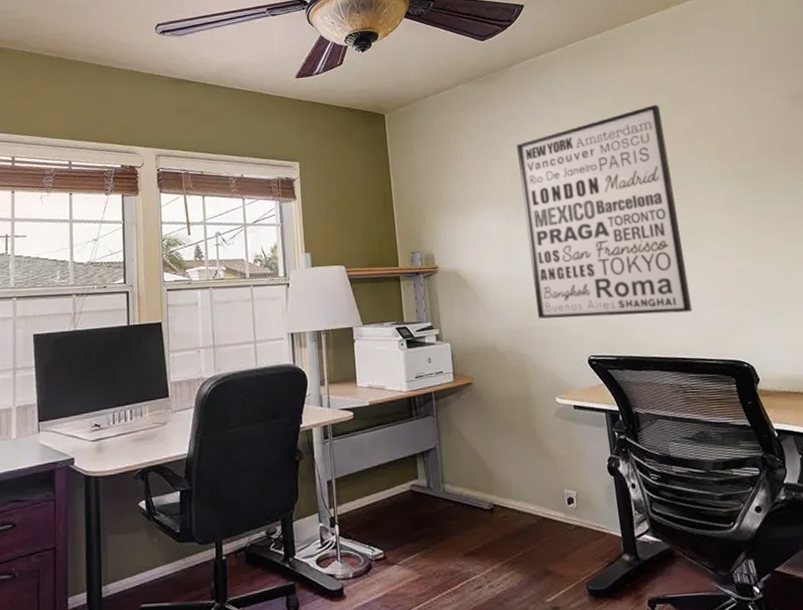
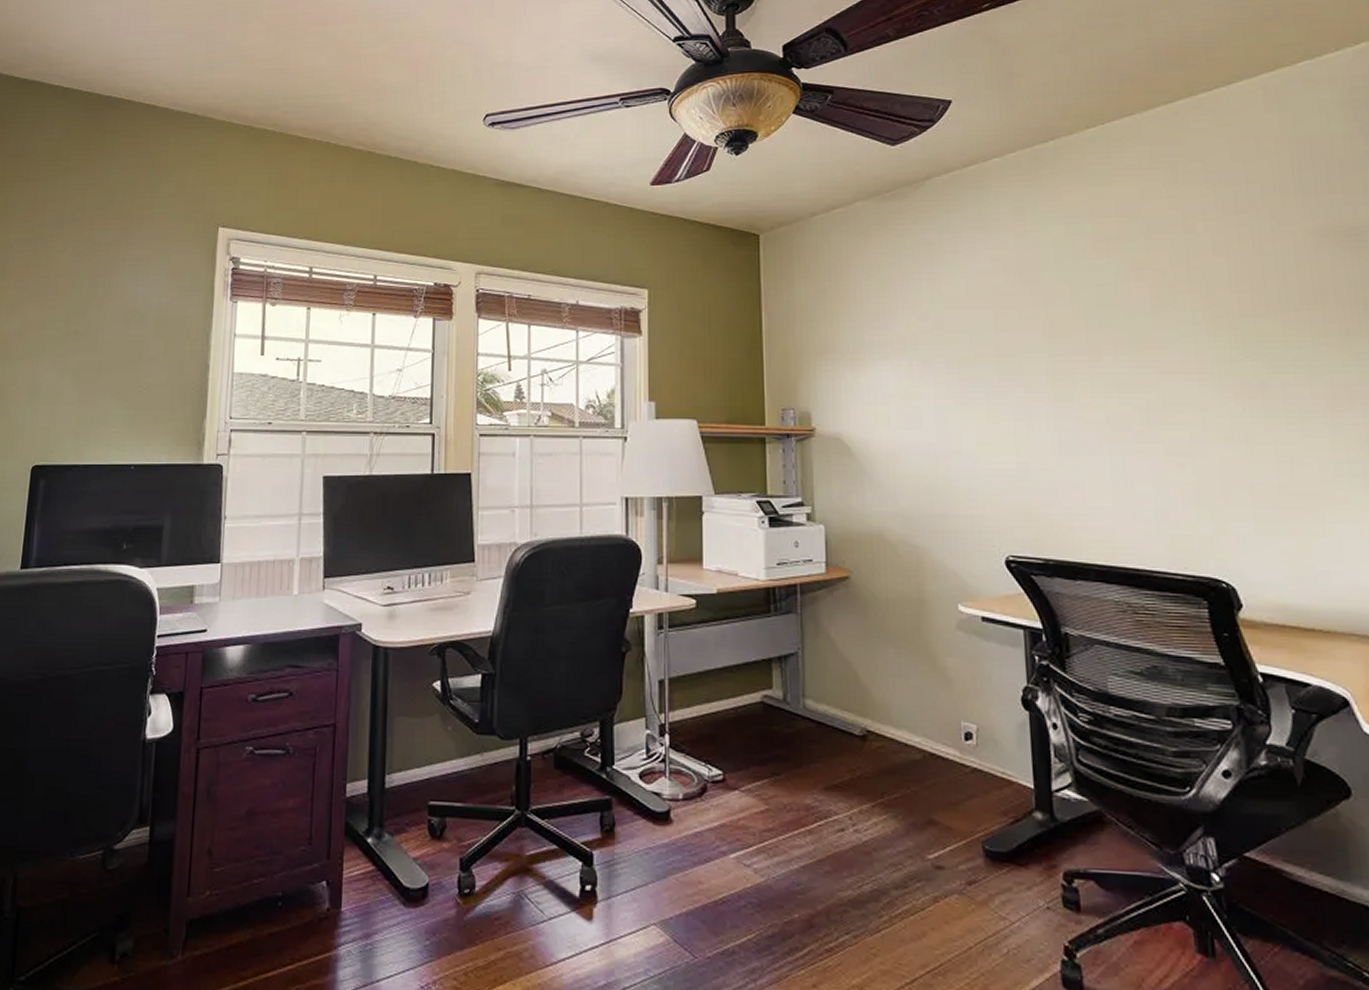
wall art: present [517,105,693,319] -> none [929,237,1155,510]

